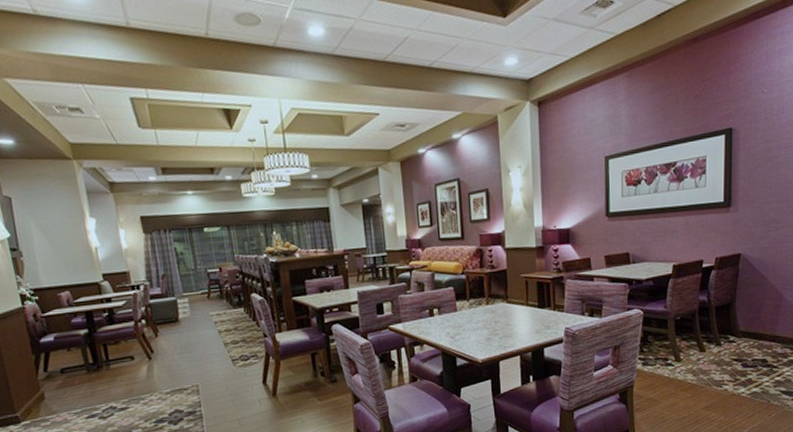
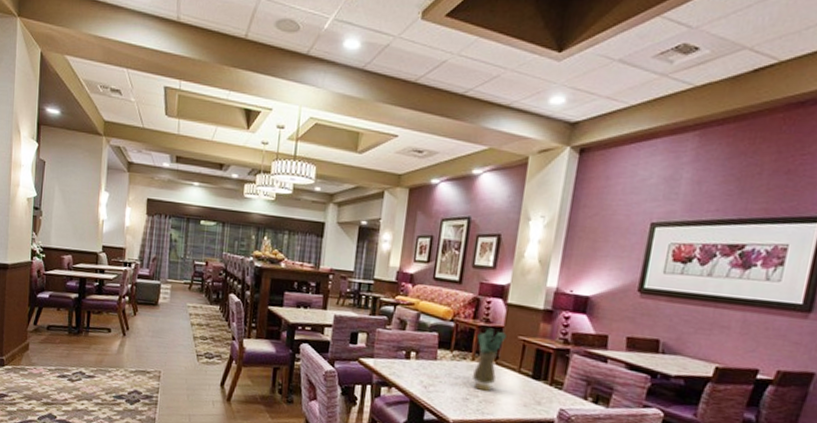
vase: none [487,271,512,328] -> present [471,326,508,391]

